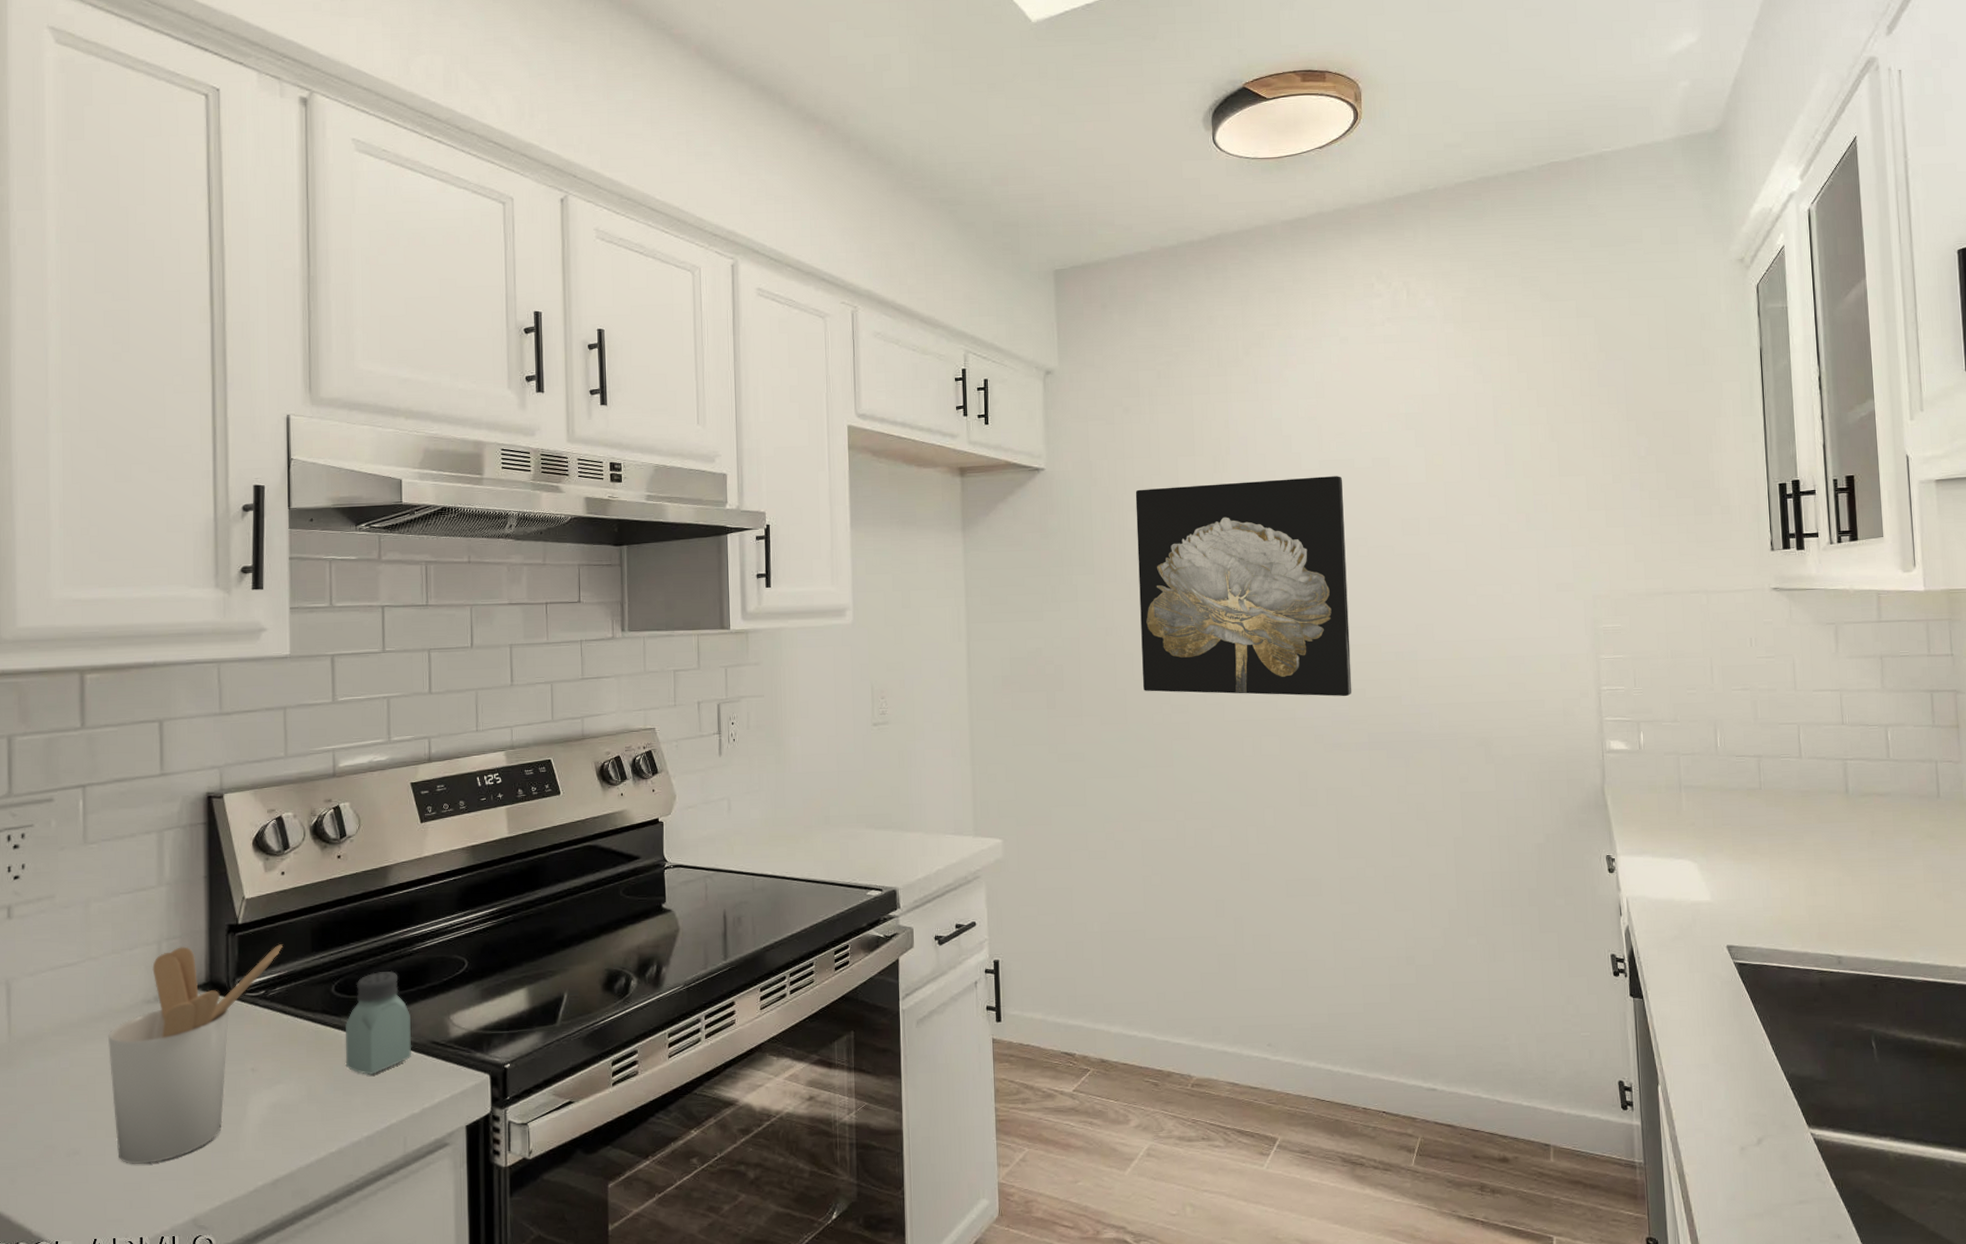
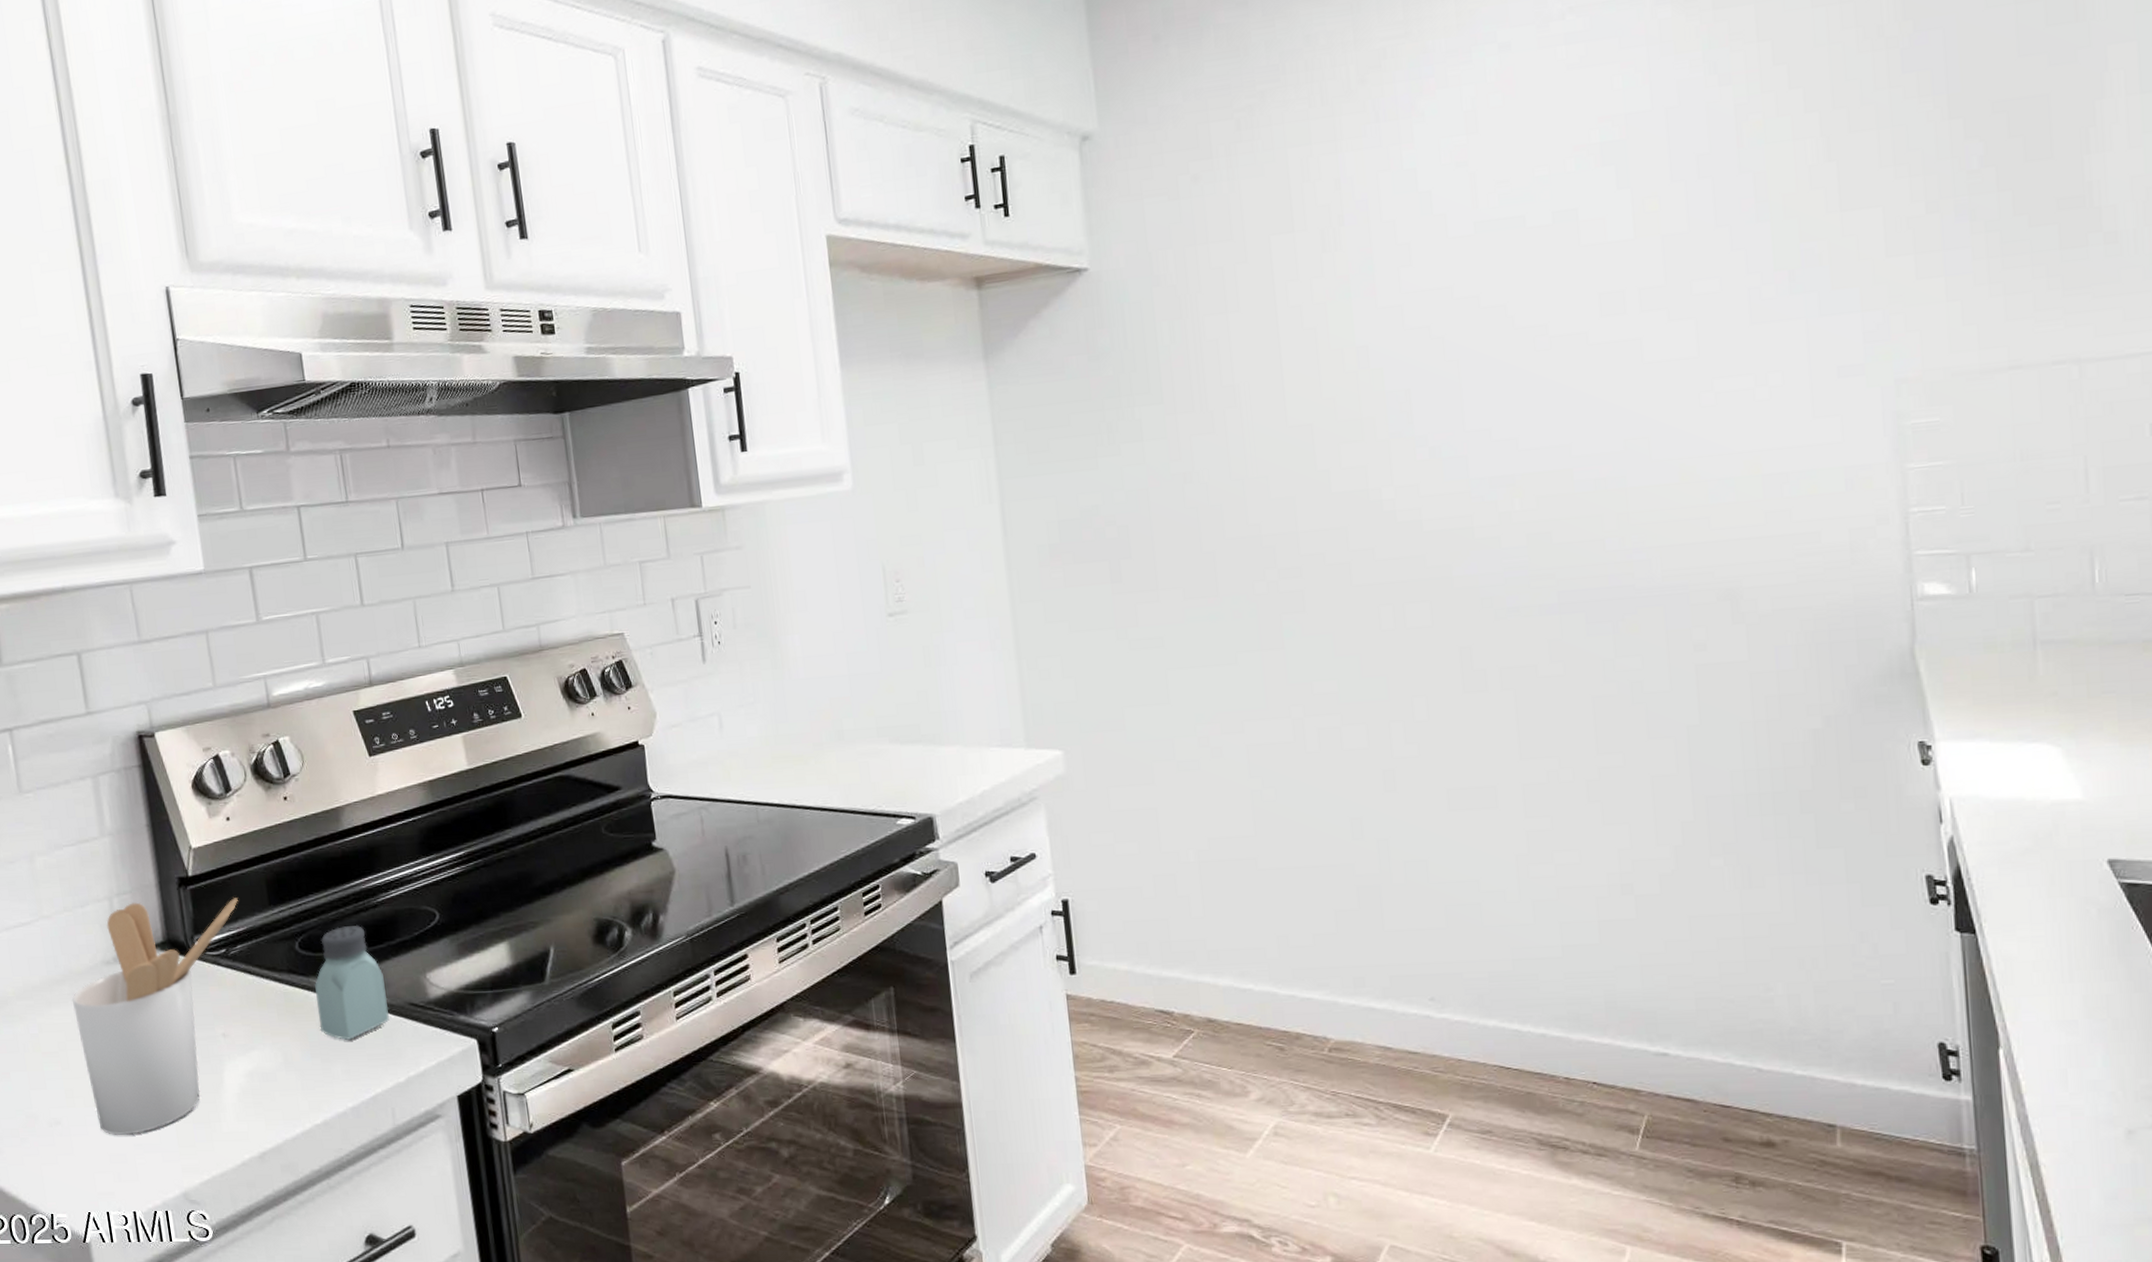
wall art: present [1135,476,1352,697] -> none [1213,241,1533,553]

